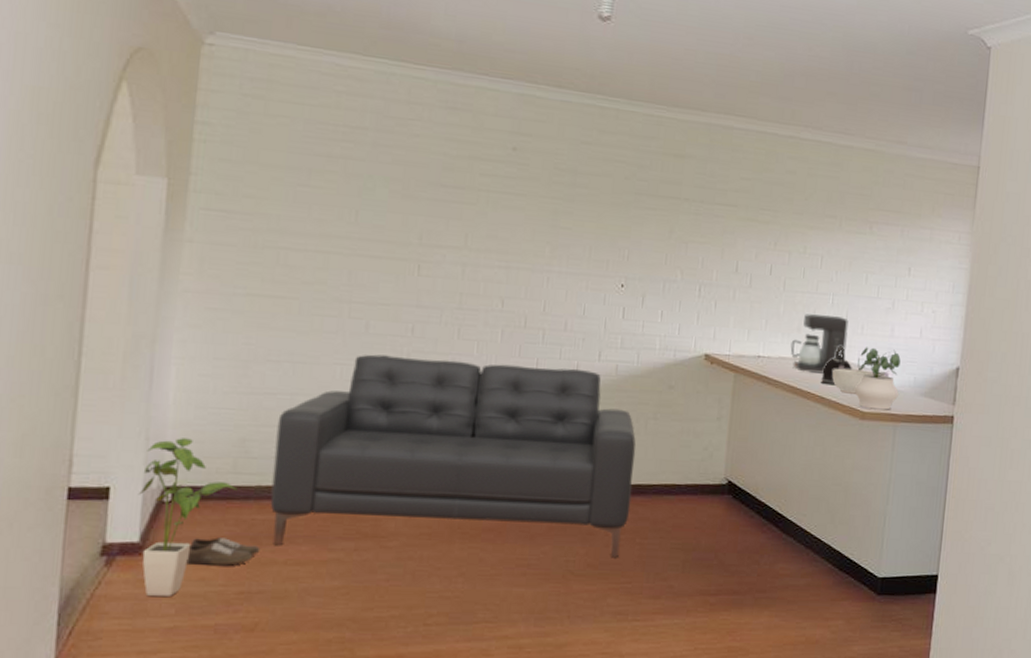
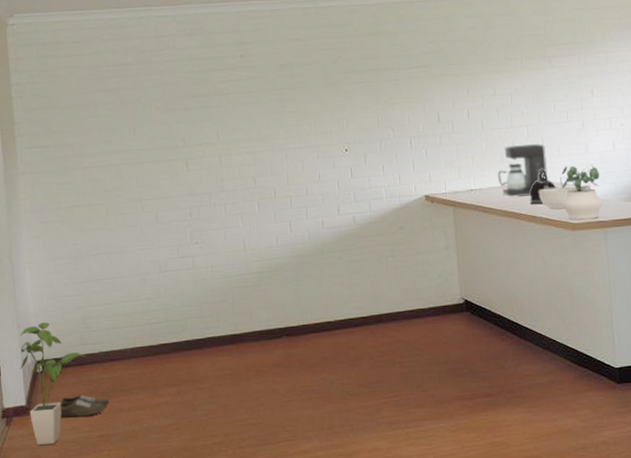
sofa: present [270,354,636,558] -> none [105,224,387,396]

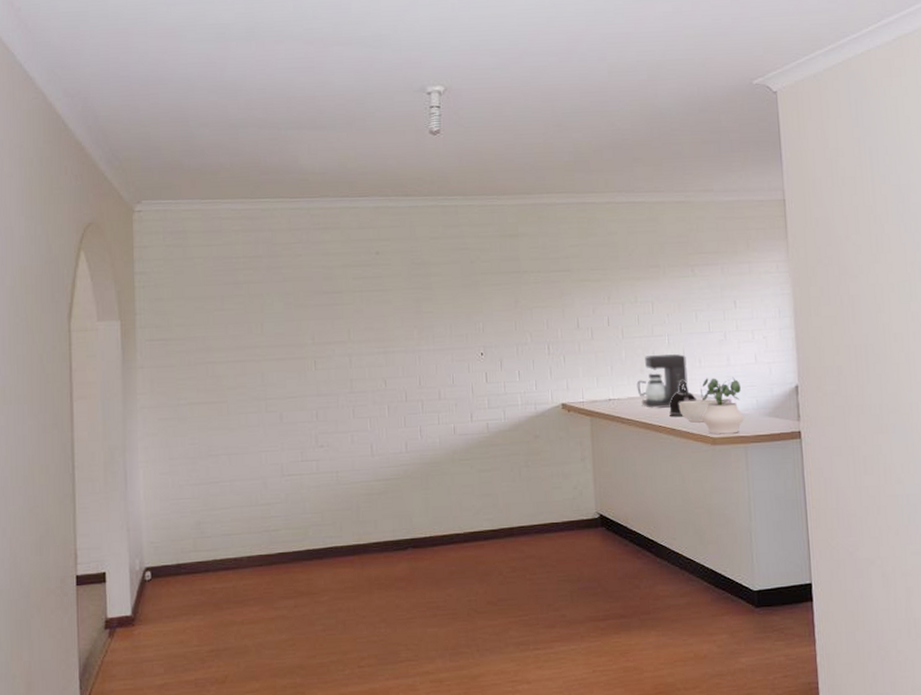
house plant: present [19,322,86,446] -> none [126,526,199,660]
shoe: present [60,395,110,418] -> none [168,606,222,630]

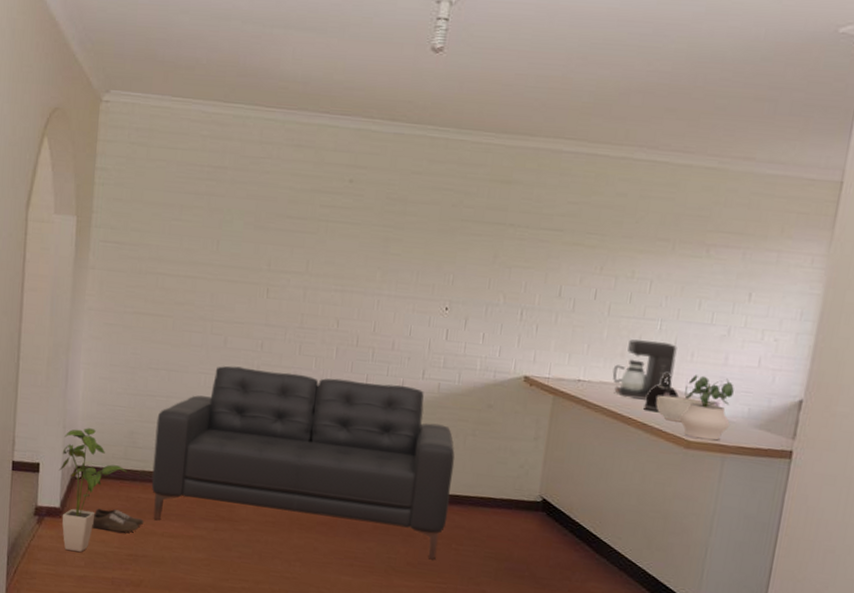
house plant: none [126,526,199,660] -> present [58,428,128,552]
shoe: none [168,606,222,630] -> present [92,508,144,533]
sofa: none [223,430,517,608] -> present [151,365,455,560]

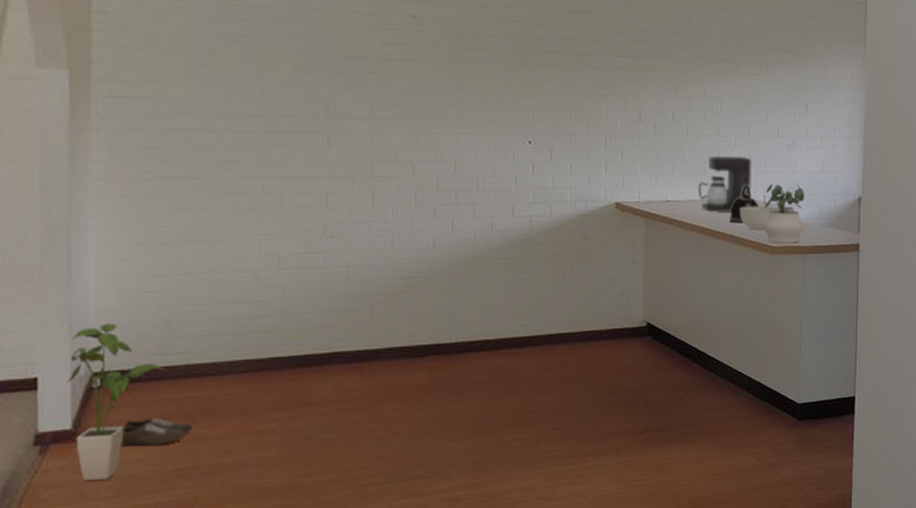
sofa: present [151,365,455,560] -> none [199,226,556,420]

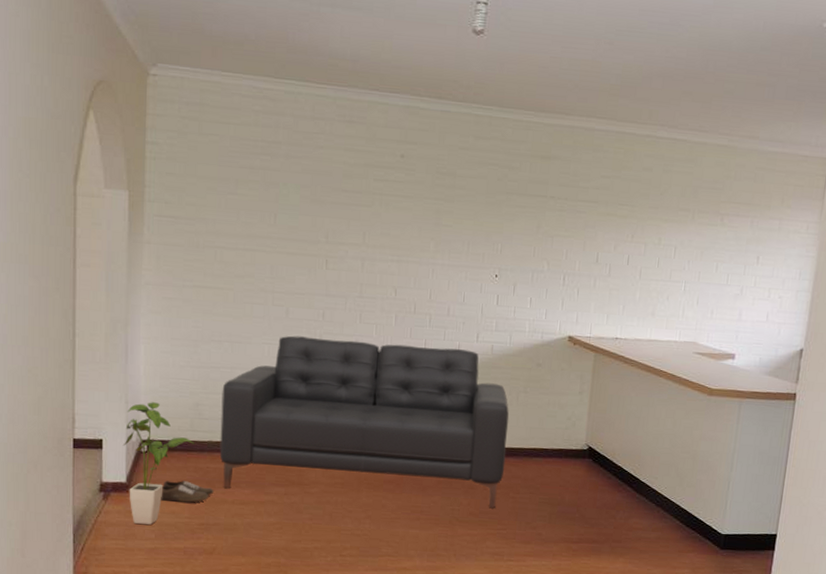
sofa: none [199,226,556,420] -> present [219,335,509,509]
coffee maker: present [697,156,752,213] -> none [645,300,699,353]
kettle: present [730,185,758,223] -> none [673,329,702,365]
bowl: present [739,206,779,230] -> none [682,349,721,373]
potted plant: present [762,184,806,243] -> none [703,330,747,387]

